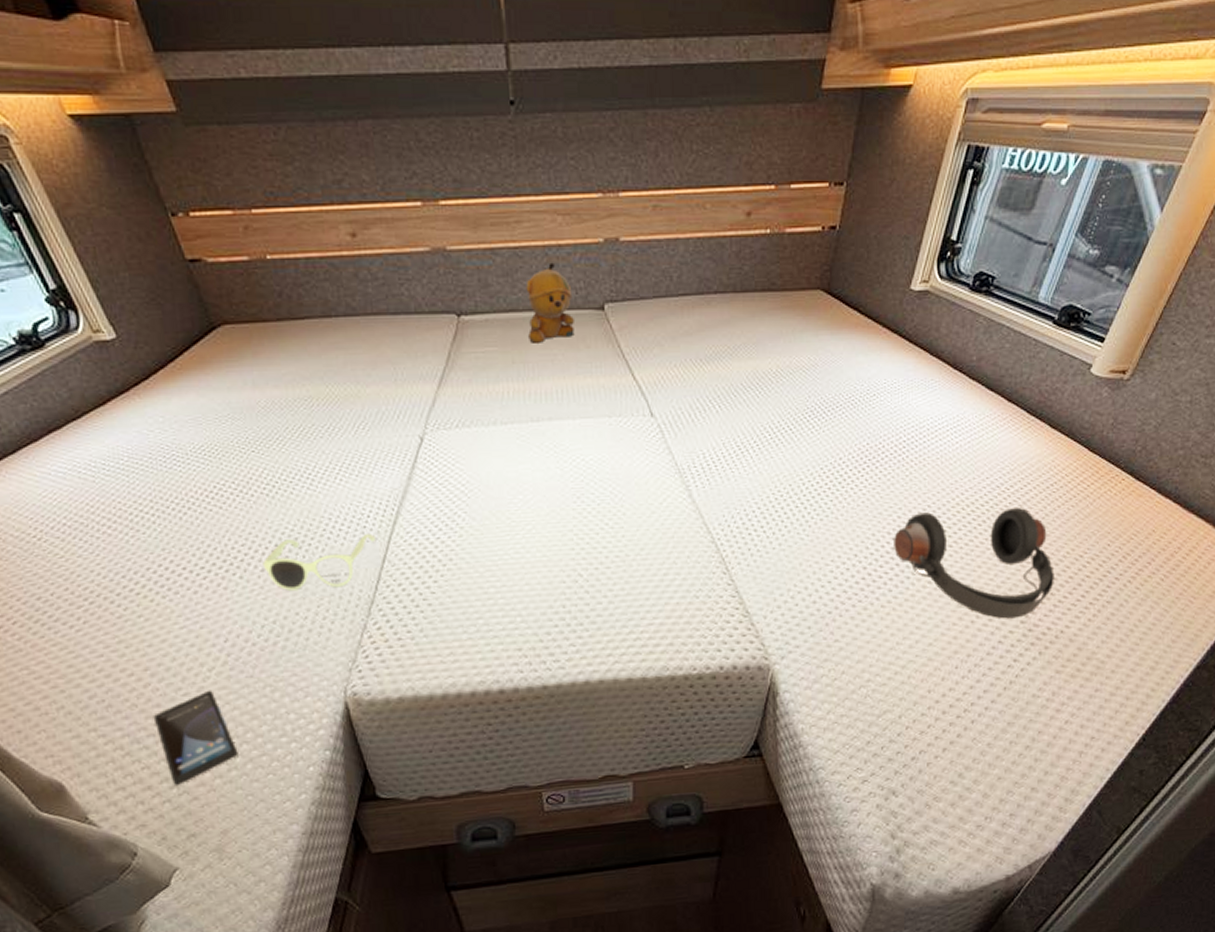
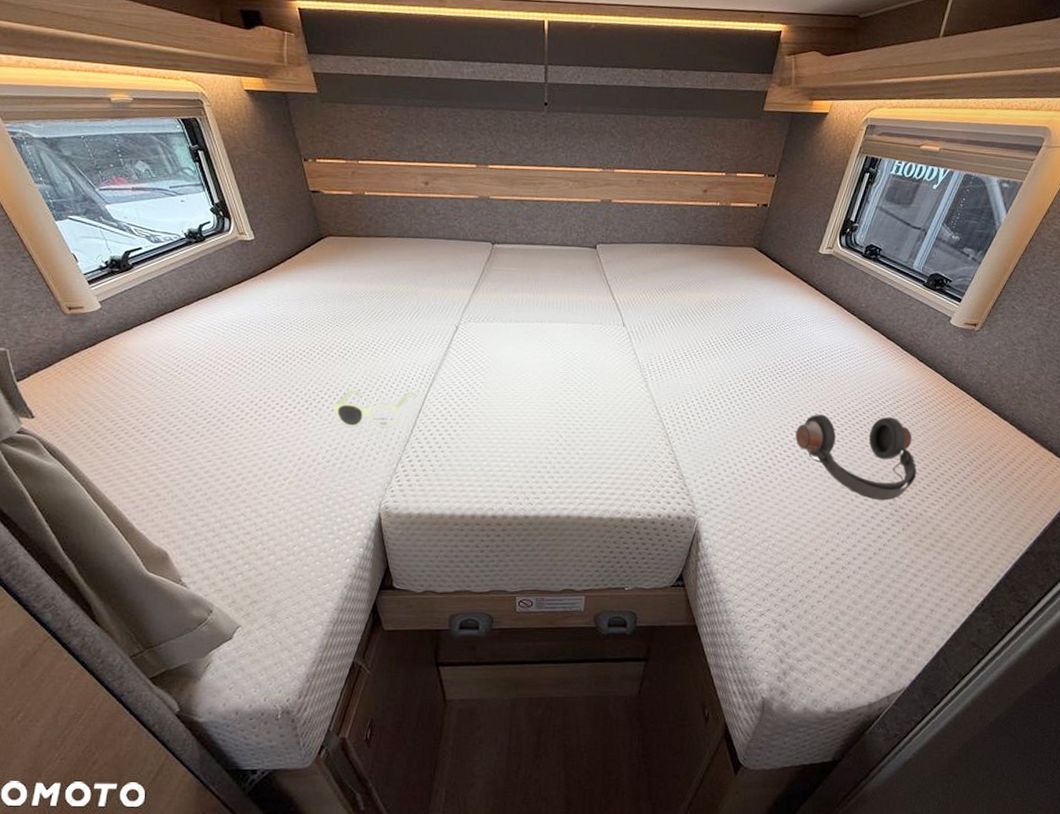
smartphone: present [153,690,239,786] -> none [239,494,297,563]
stuffed bear: present [526,262,575,343] -> none [541,213,575,268]

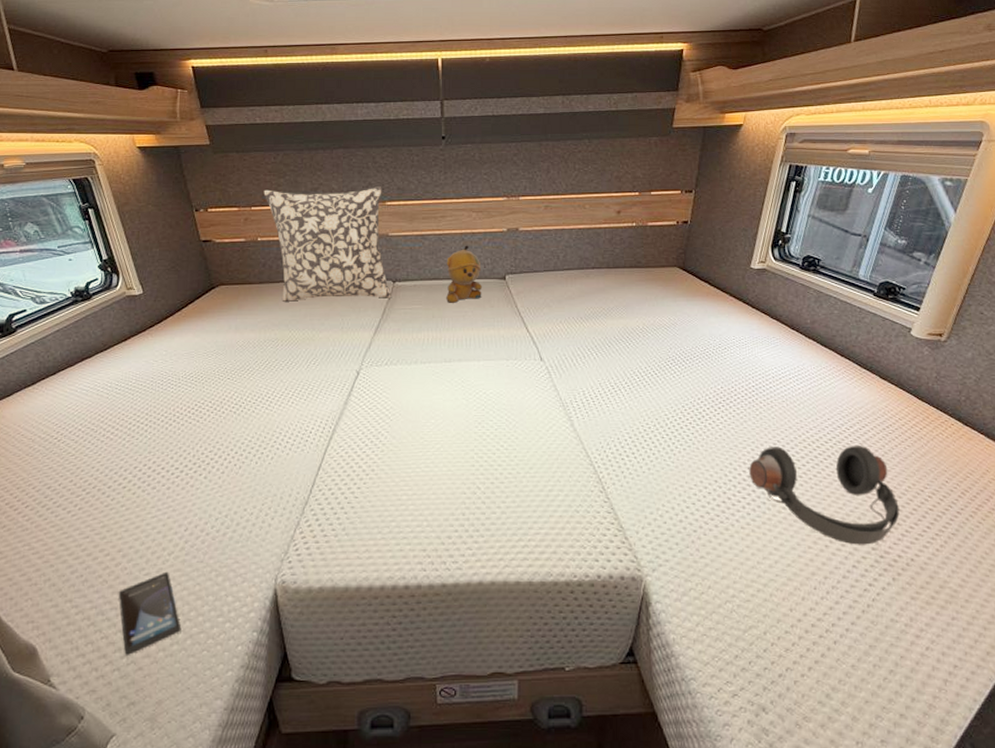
smartphone: none [239,494,297,563] -> present [118,571,182,656]
spectacles: present [333,390,416,428] -> none [223,447,315,490]
pillow: none [370,144,490,260] -> present [263,185,391,302]
stuffed bear: none [541,213,575,268] -> present [446,245,482,303]

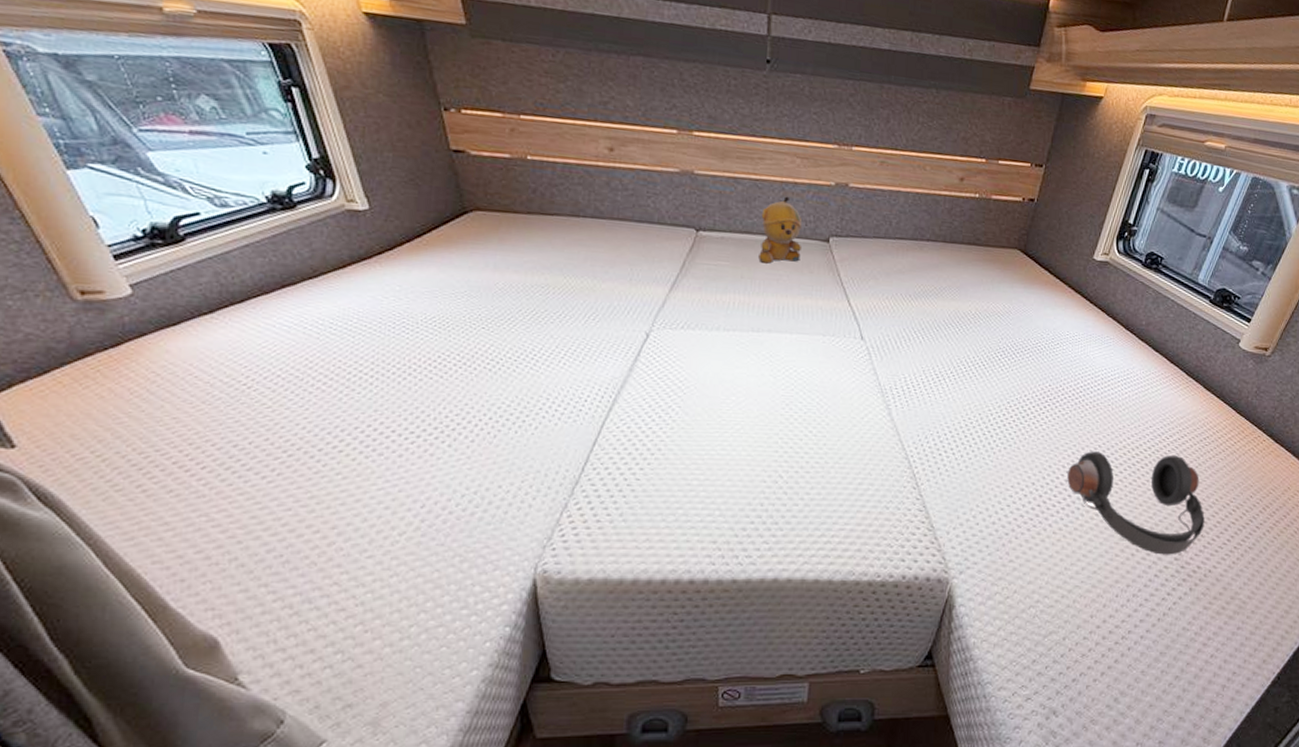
smartphone: present [118,571,182,656] -> none [331,554,414,652]
pillow: present [263,185,391,302] -> none [537,95,693,250]

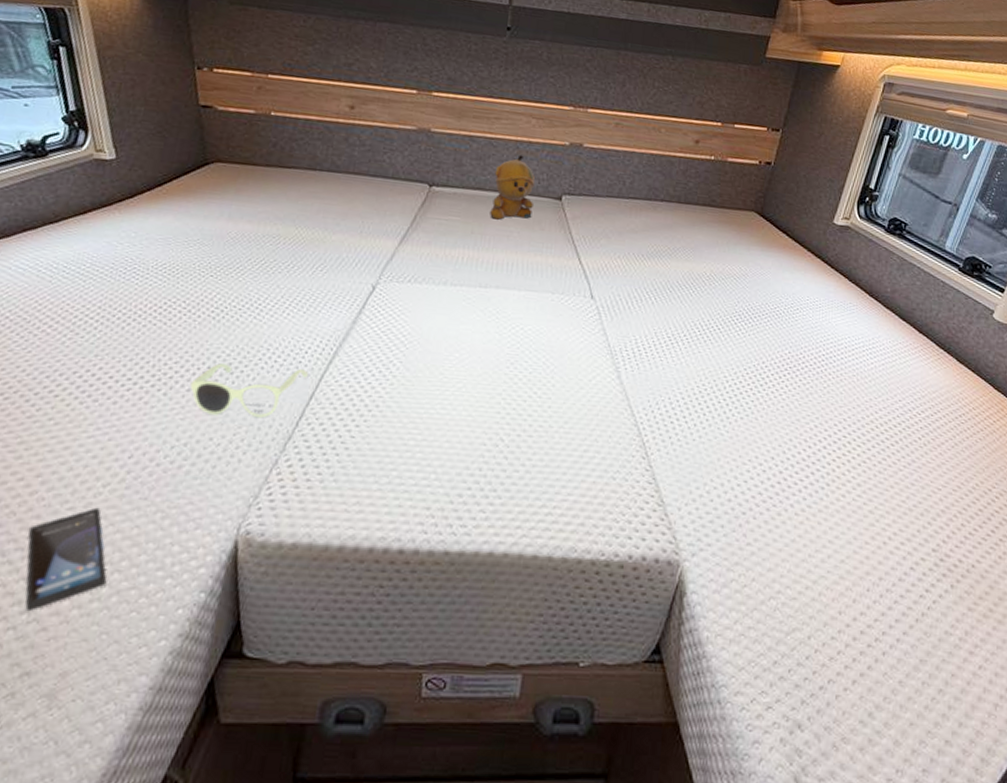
smartphone: none [331,554,414,652] -> present [25,507,107,612]
spectacles: none [473,414,591,465] -> present [190,363,309,418]
headphones: present [1067,451,1205,555] -> none [810,425,965,545]

